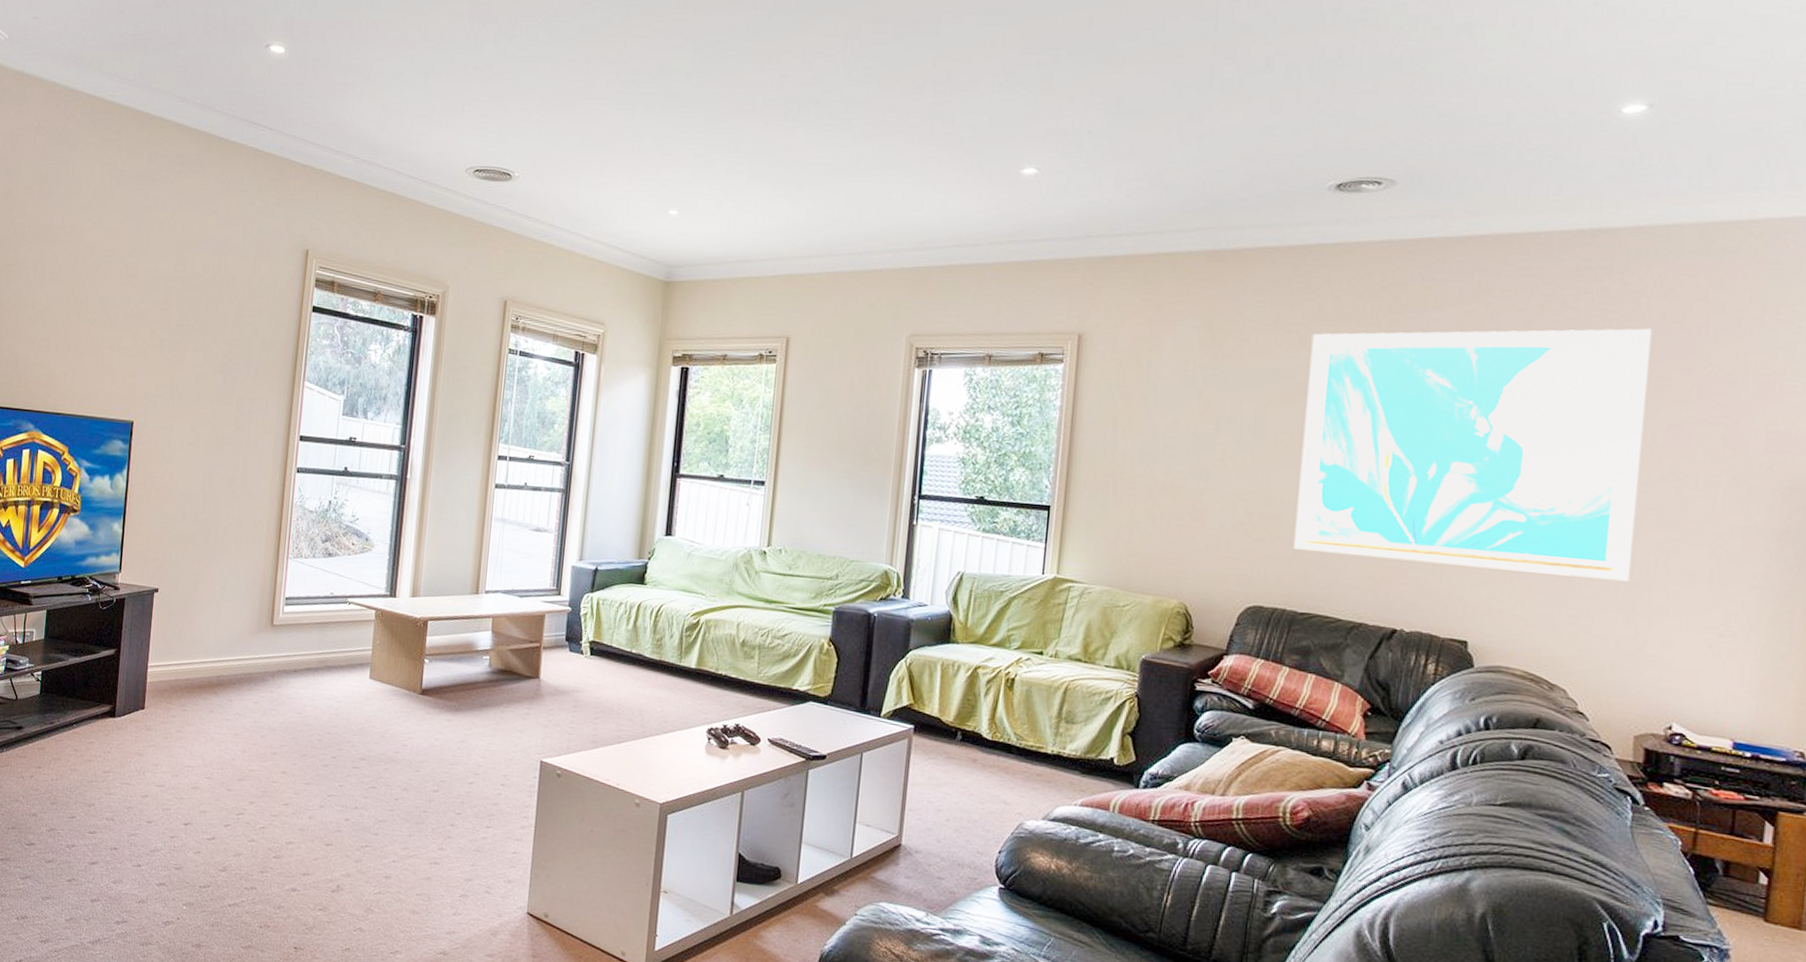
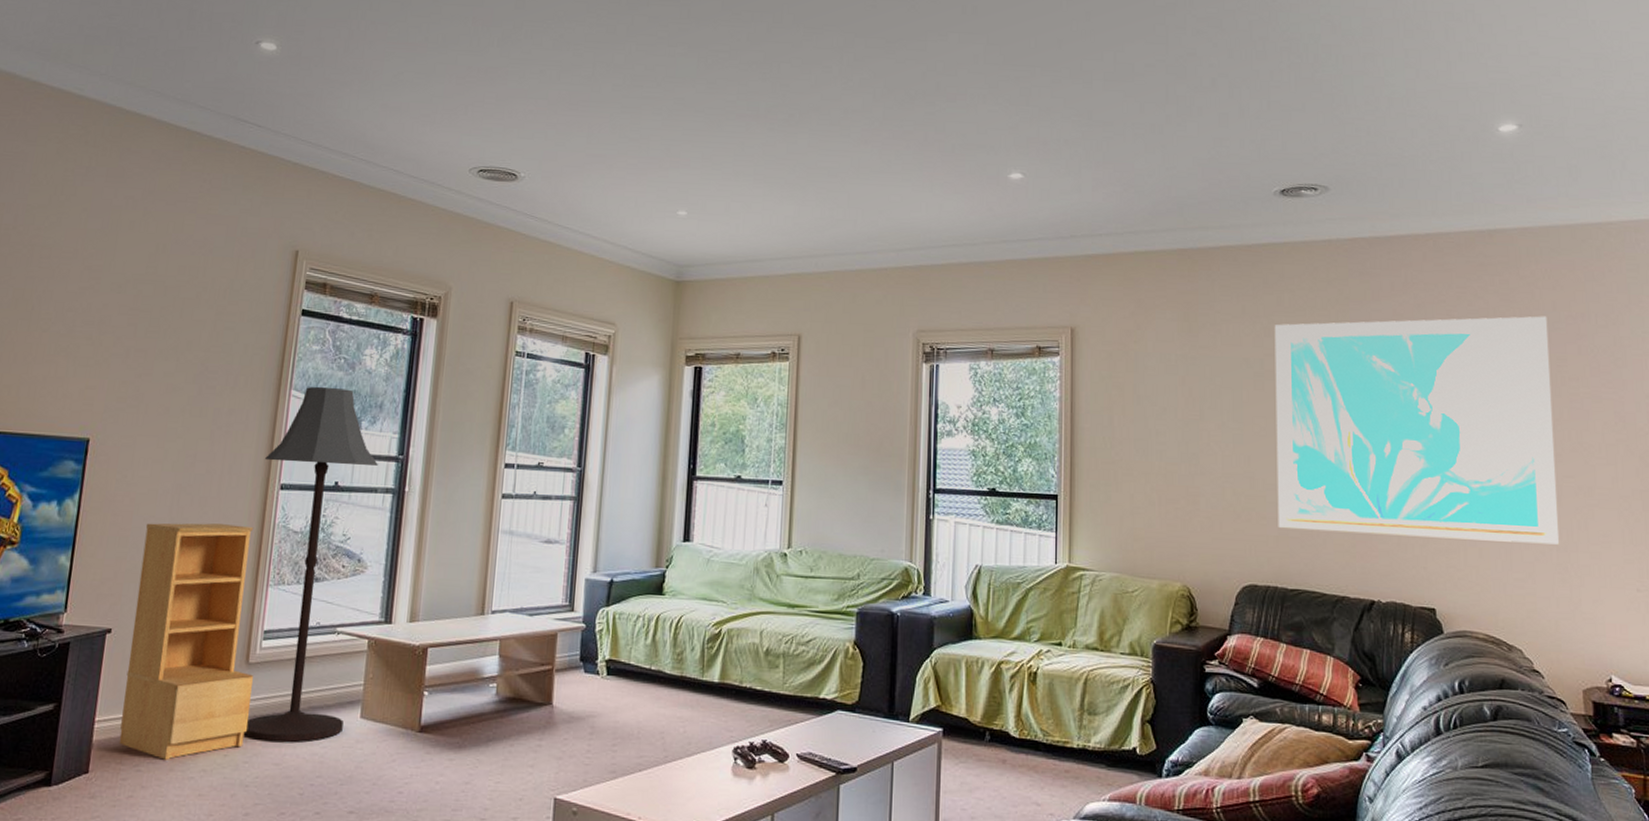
bookshelf: none [168,498,277,703] -> present [118,523,254,760]
floor lamp: none [270,379,383,696] -> present [243,386,378,743]

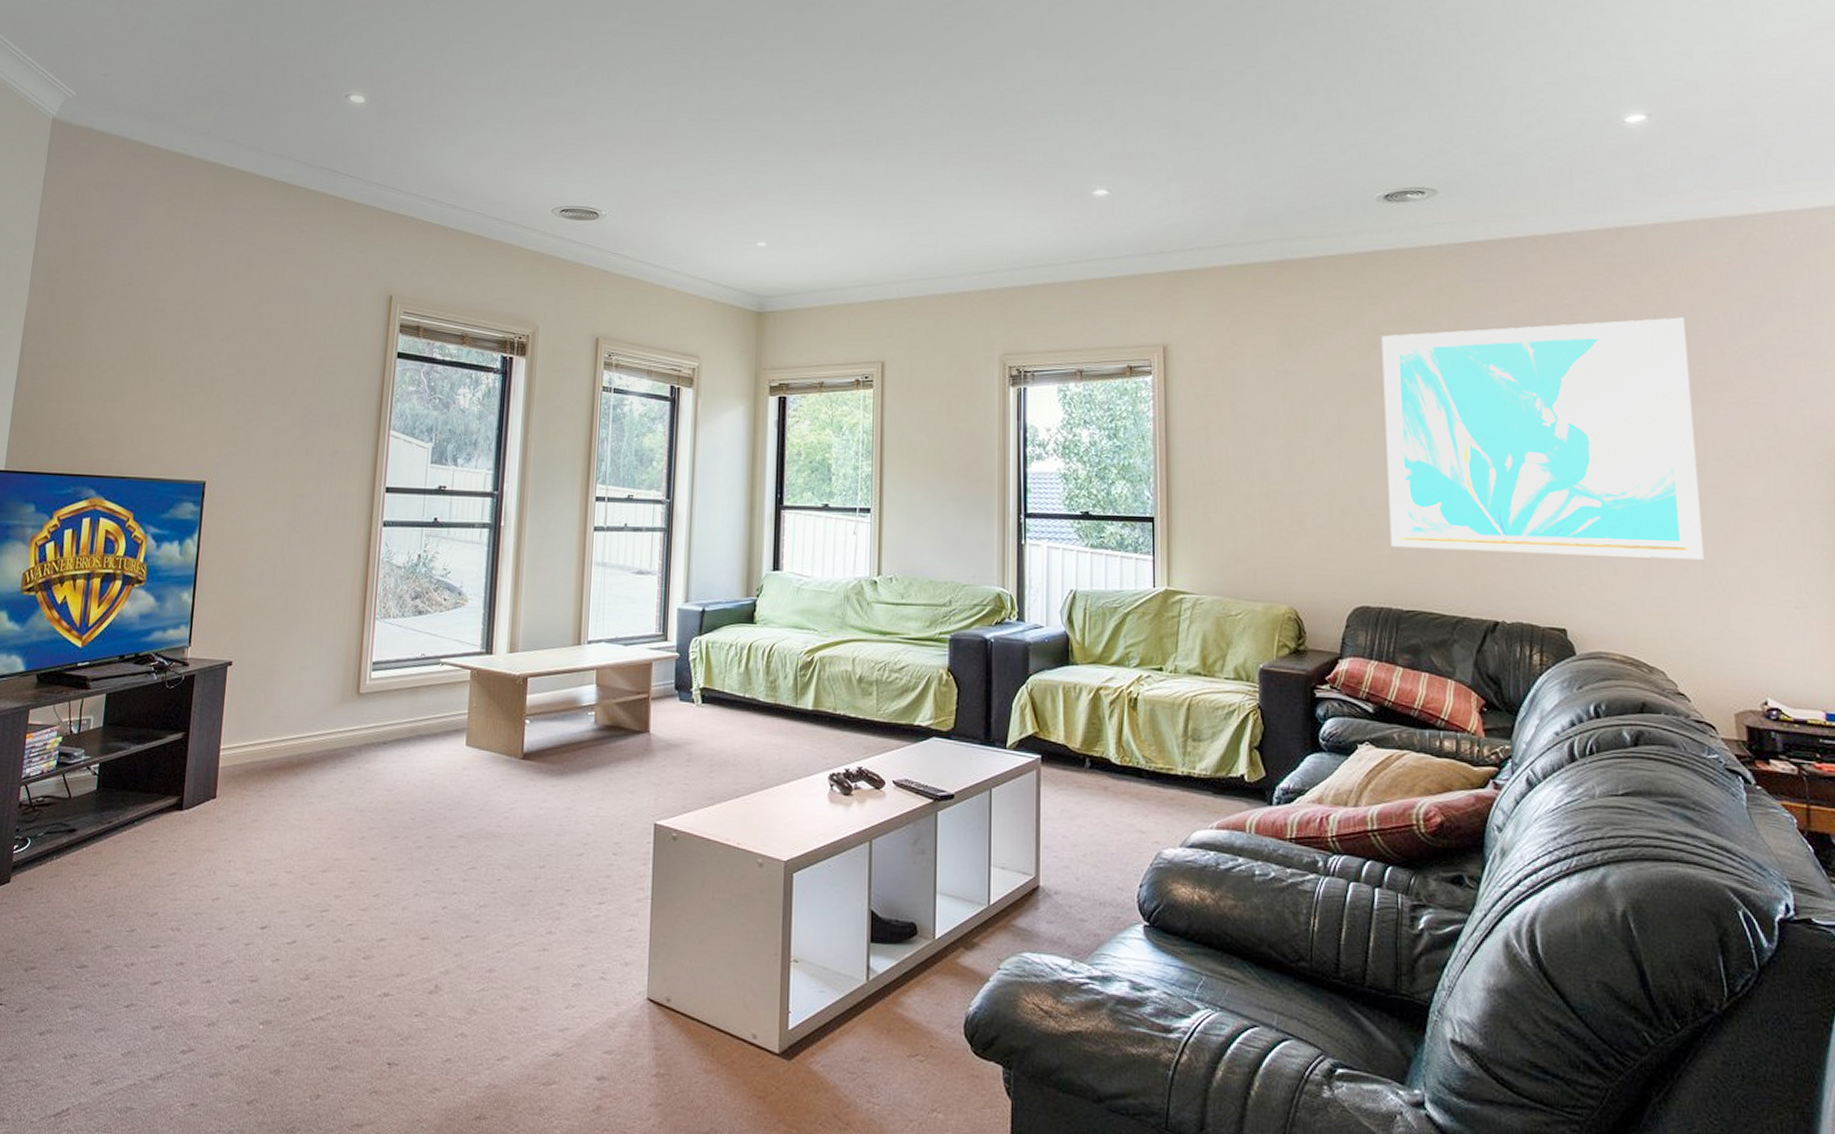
bookshelf: present [118,523,254,760] -> none [242,559,364,786]
floor lamp: present [243,386,378,743] -> none [357,426,474,770]

